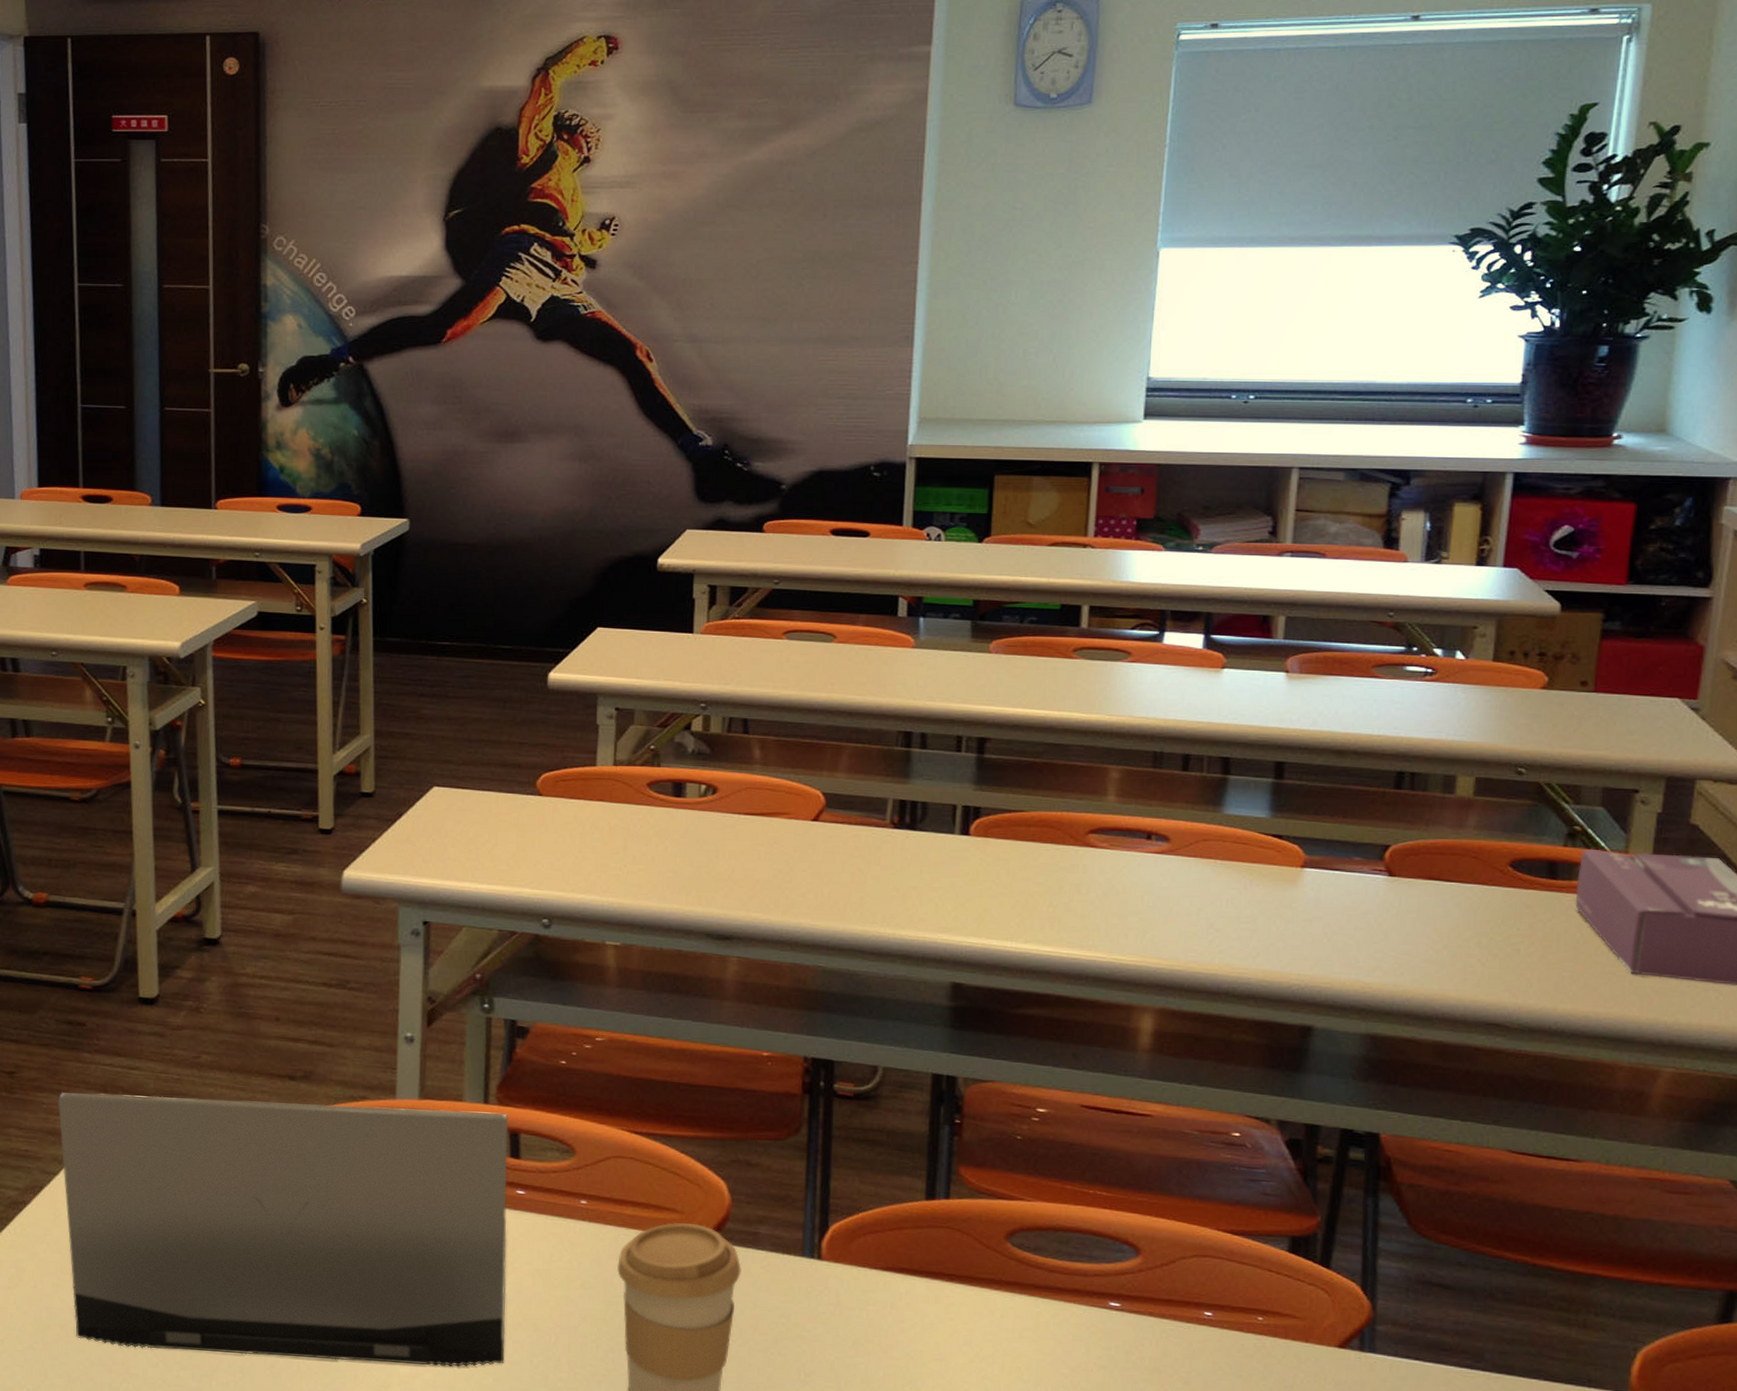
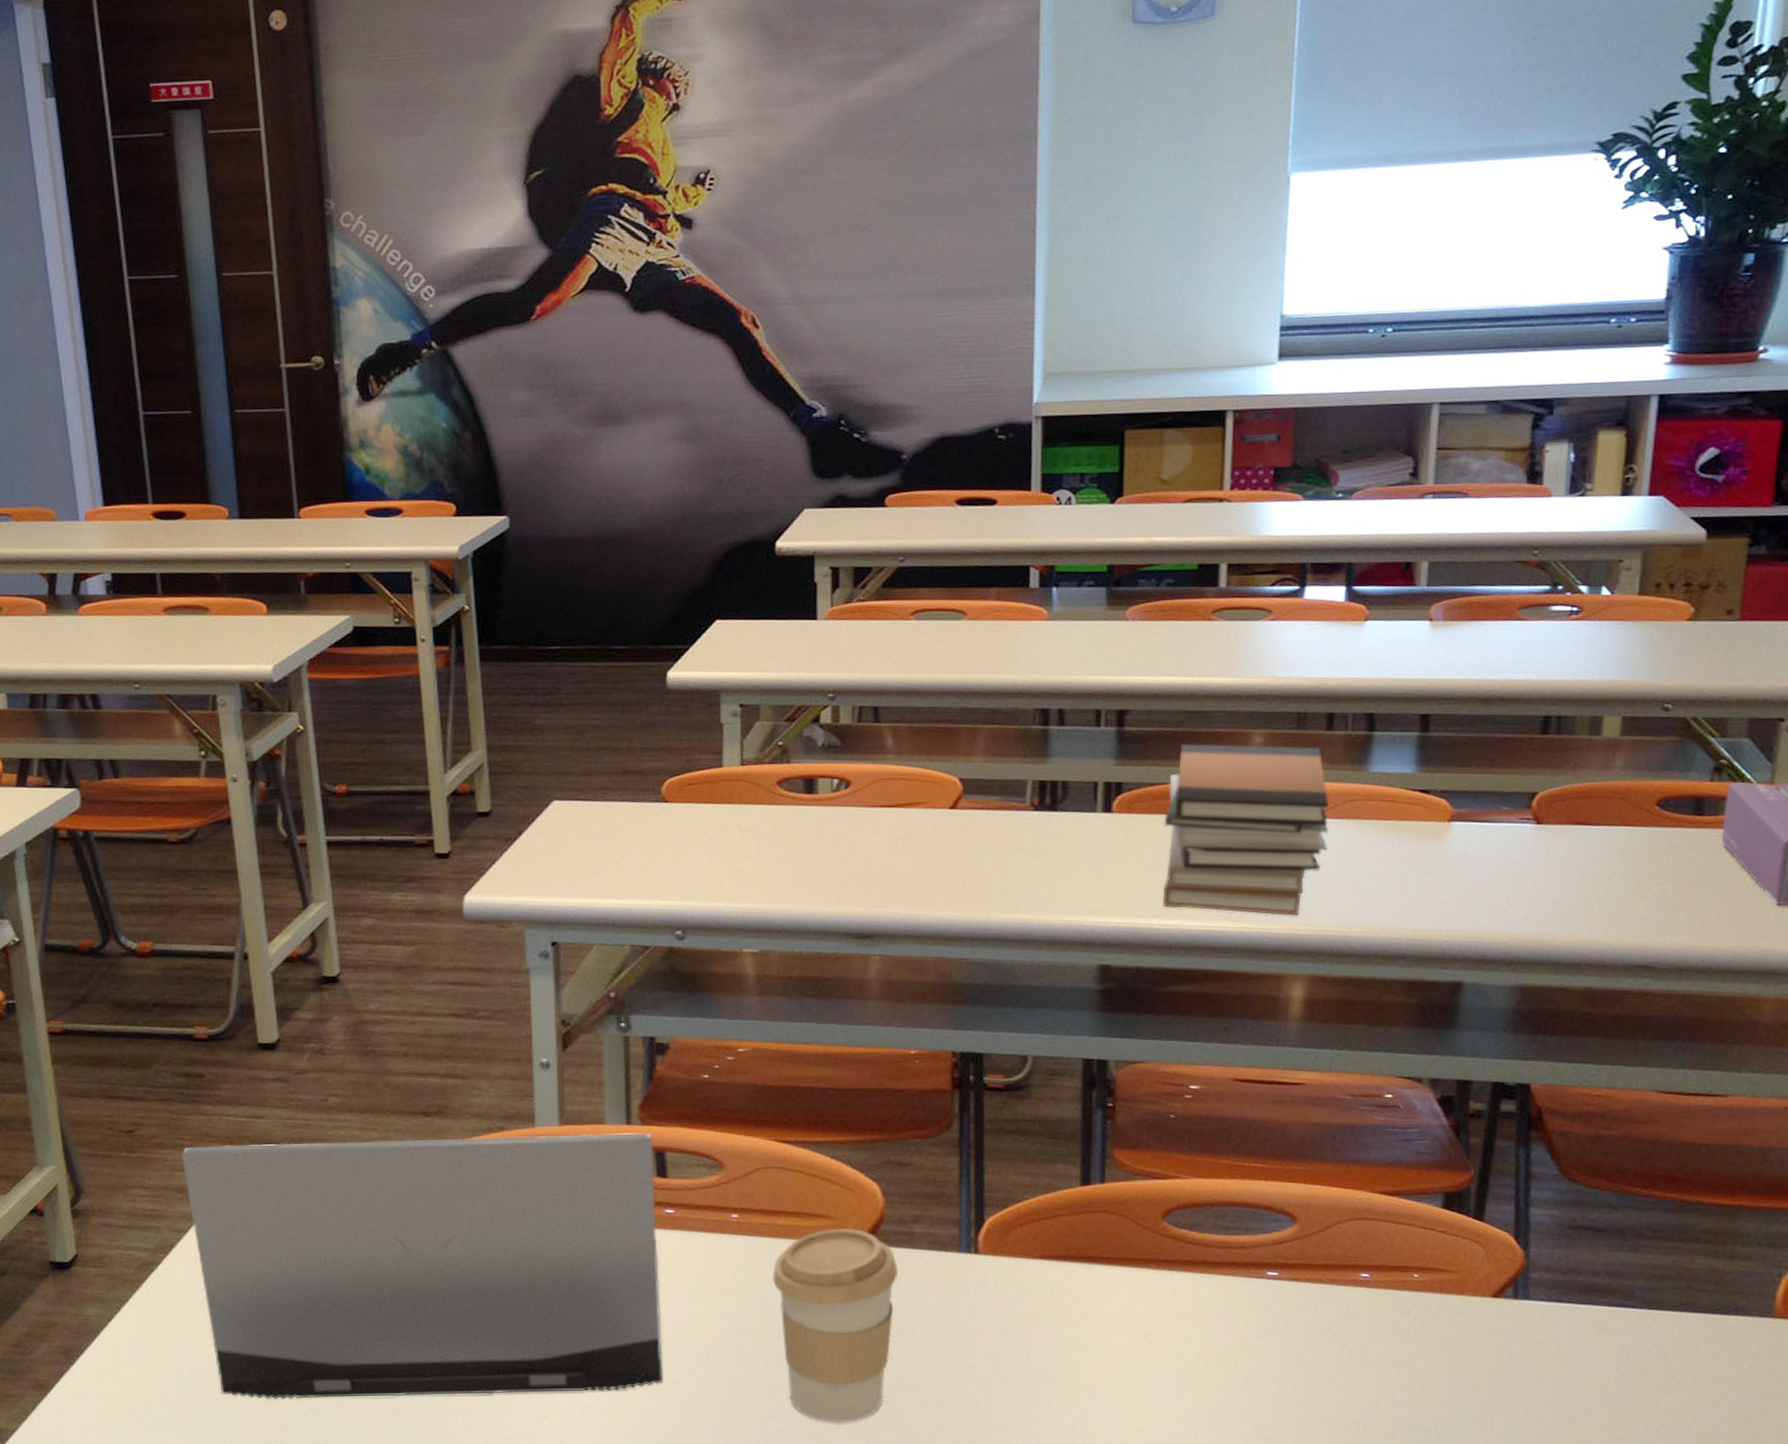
book stack: none [1016,775,1183,949] -> present [1163,743,1329,916]

